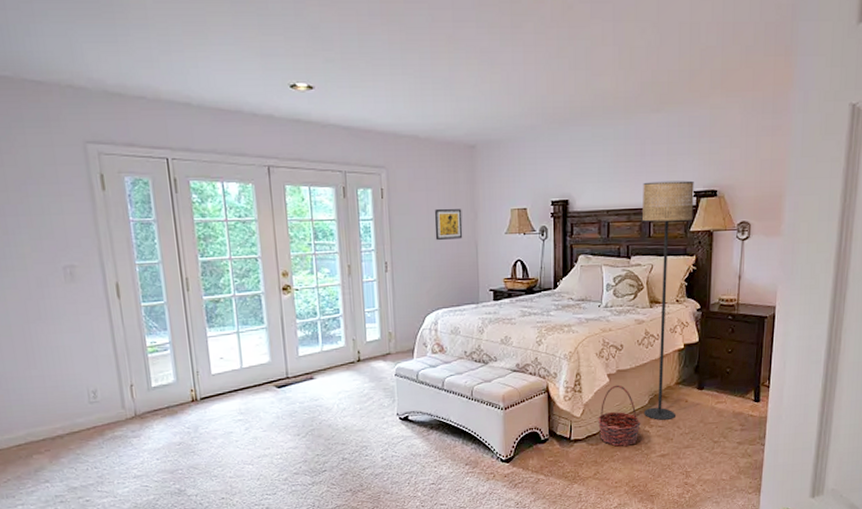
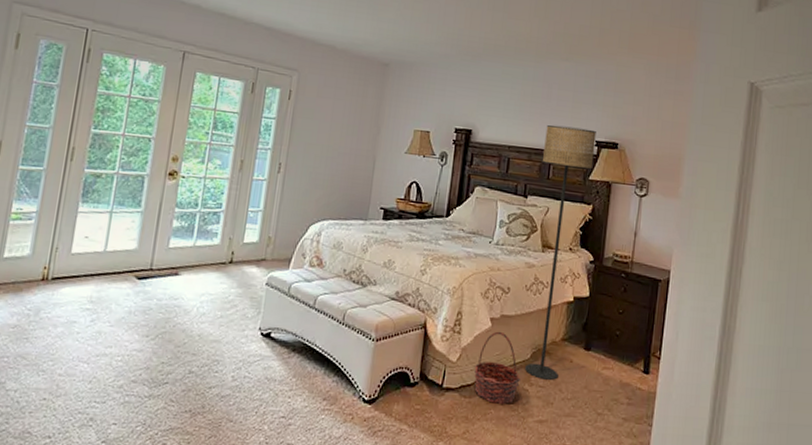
wall art: present [434,208,463,241] -> none [334,118,366,151]

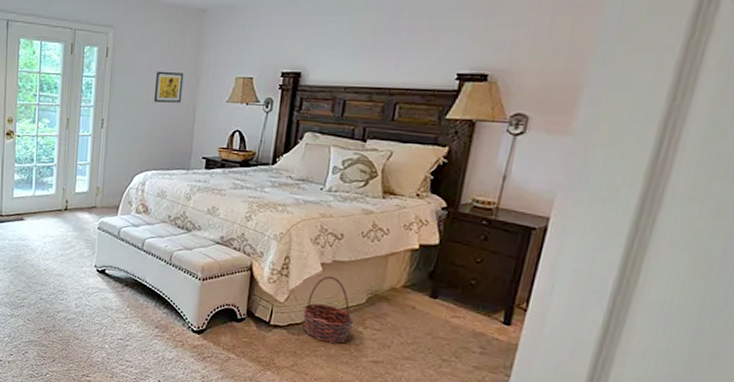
wall art: none [334,118,366,151] -> present [153,71,184,103]
floor lamp: present [525,124,596,381] -> none [359,59,459,326]

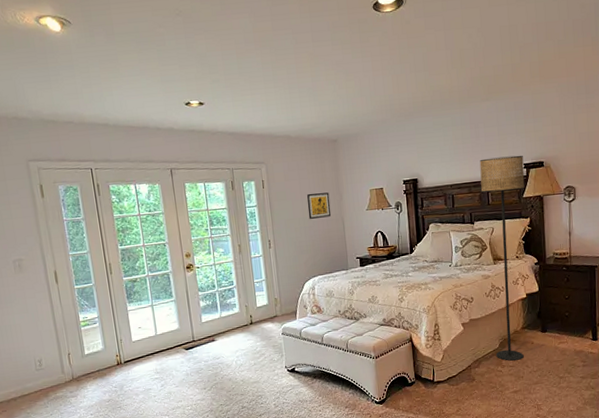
basket: present [303,275,354,344] -> none [456,332,494,386]
floor lamp: none [359,59,459,326] -> present [479,155,525,362]

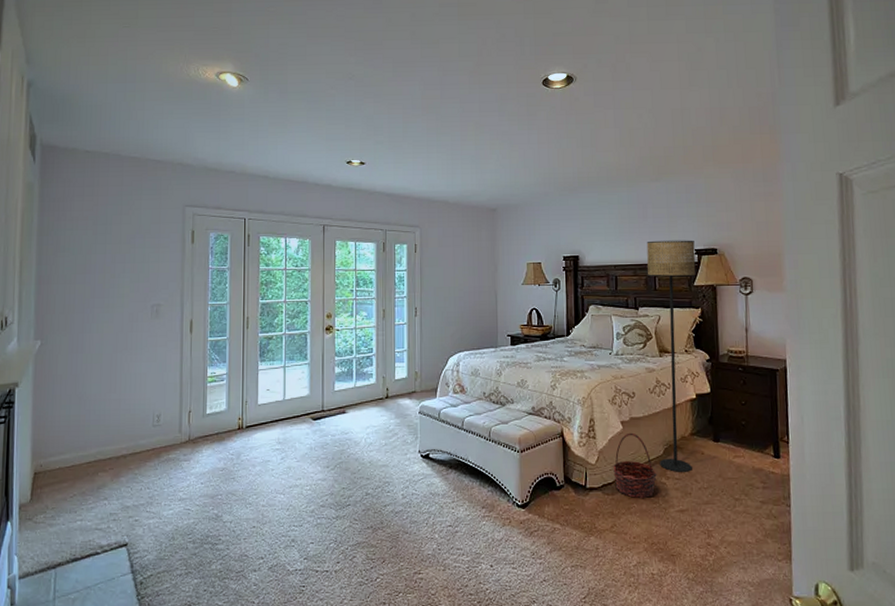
wall art: present [307,192,332,220] -> none [459,262,484,290]
basket: none [456,332,494,386] -> present [613,432,657,498]

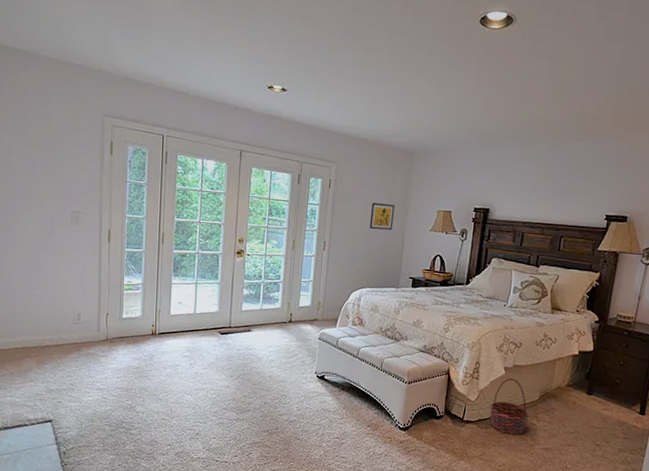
wall art: none [459,262,484,290] -> present [369,202,395,230]
floor lamp: present [646,240,696,473] -> none [534,201,607,418]

